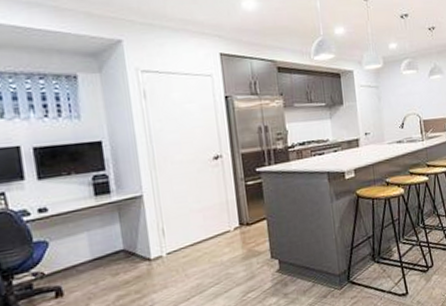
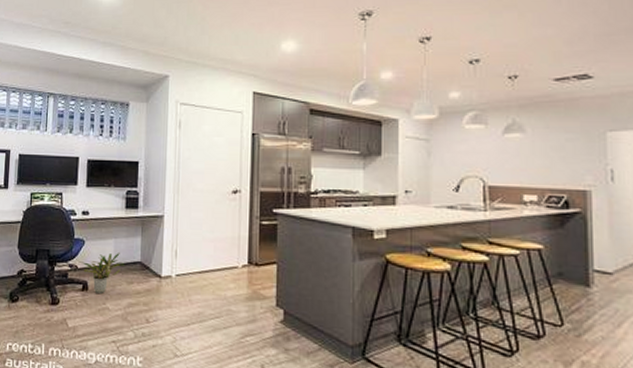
potted plant: none [46,246,107,297] -> present [79,253,126,294]

